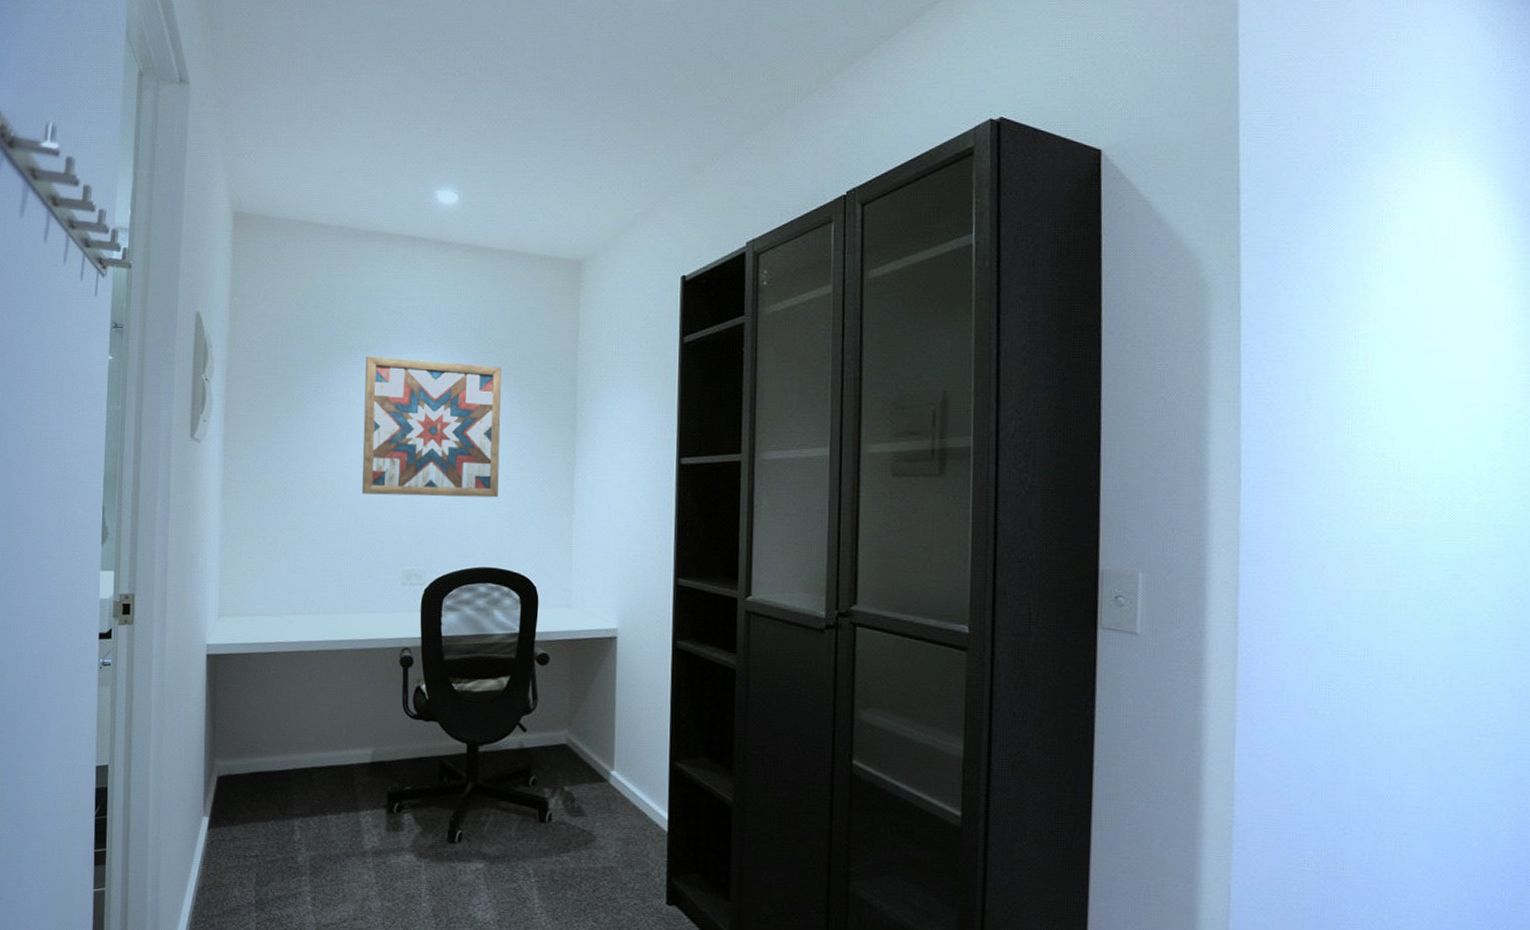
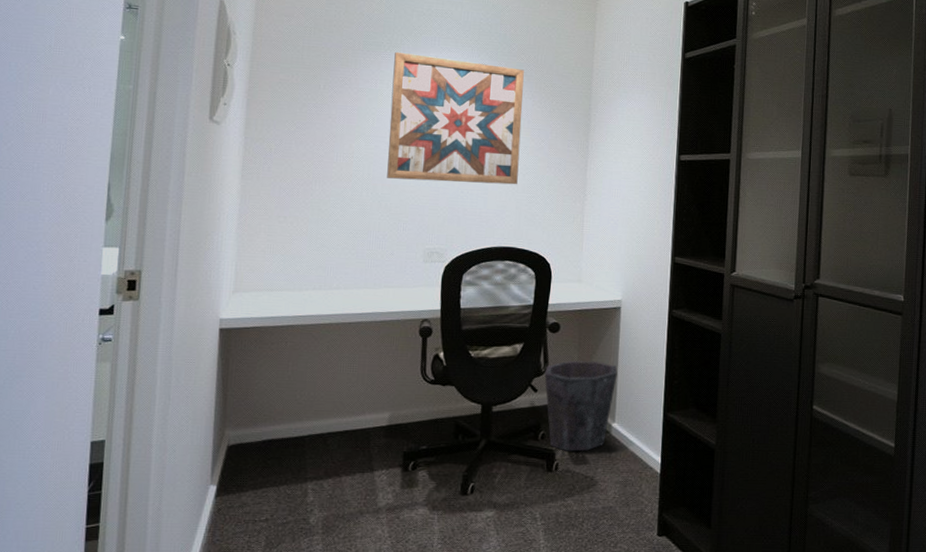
waste bin: none [533,697,615,802] -> present [544,360,618,452]

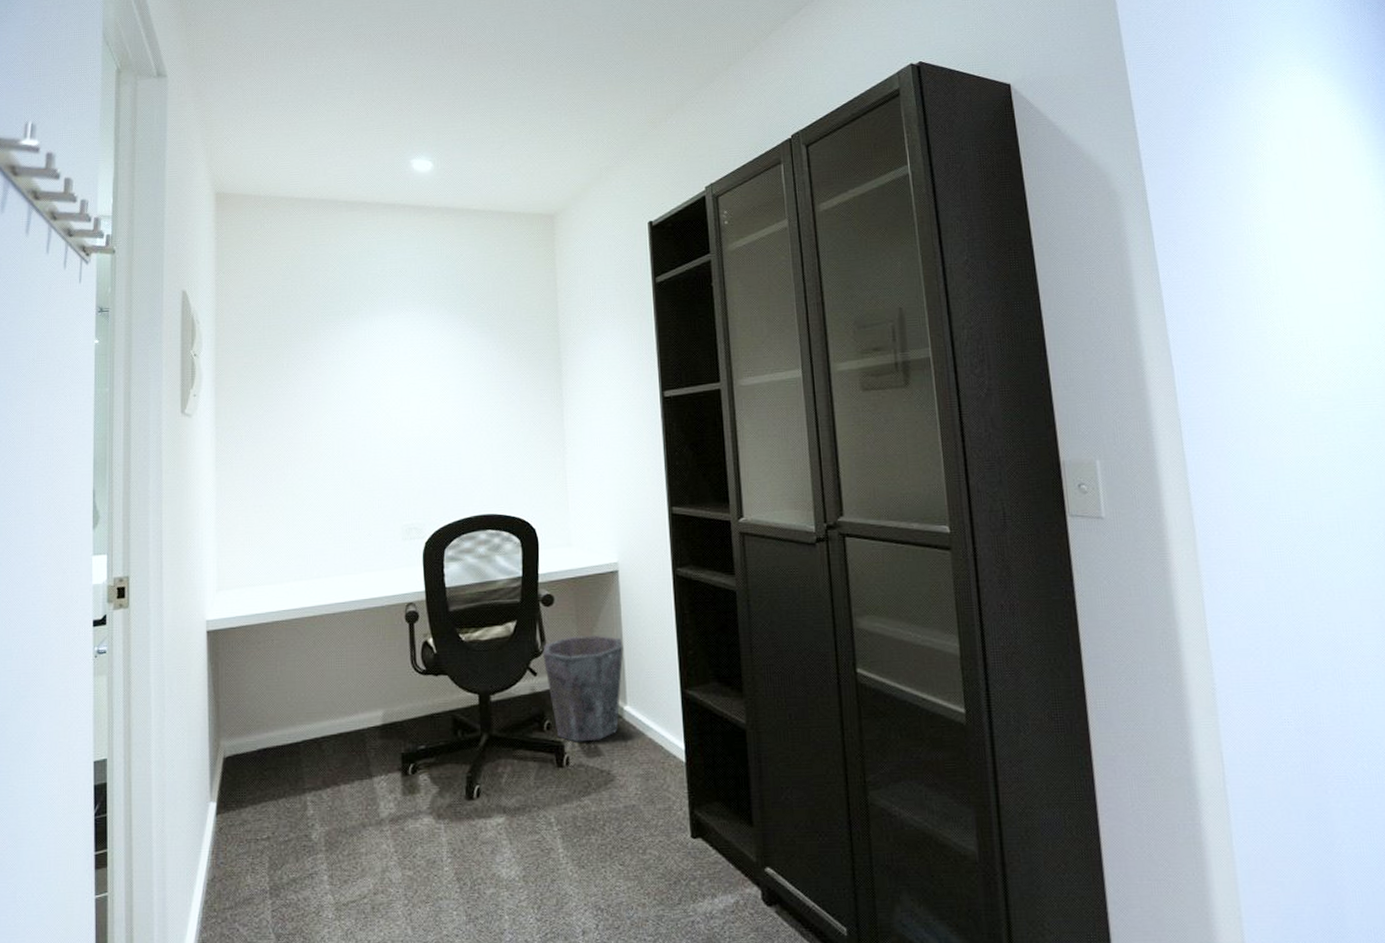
wall art: present [387,51,524,185] -> none [353,318,491,453]

